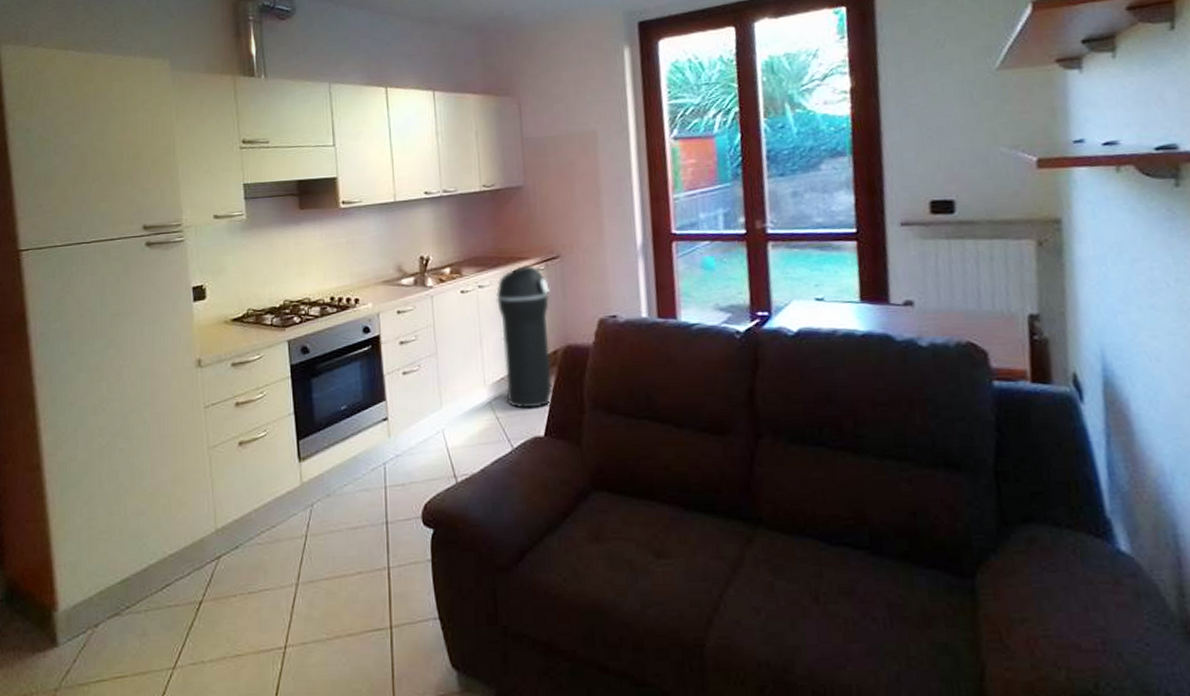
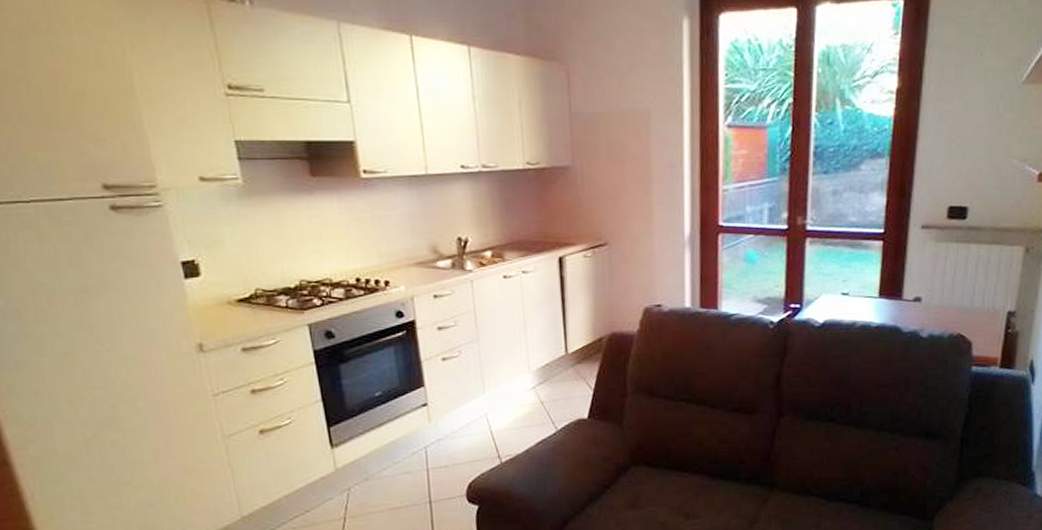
trash can: present [496,265,553,409] -> none [540,252,597,393]

